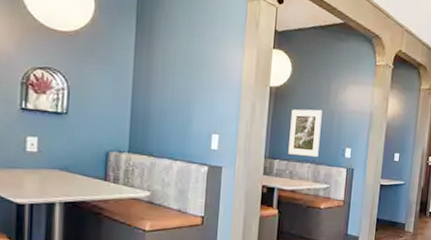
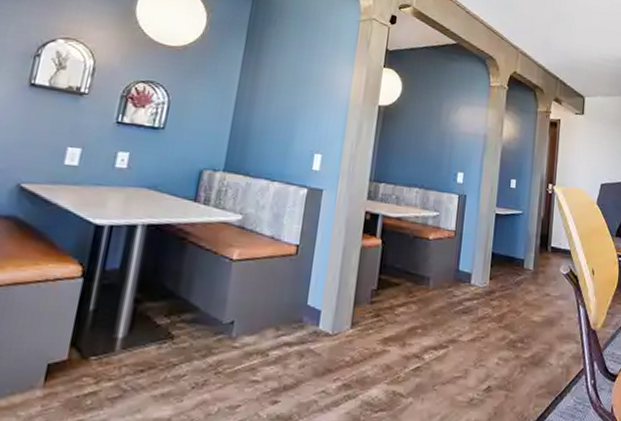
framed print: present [288,109,322,157] -> none [395,129,433,181]

